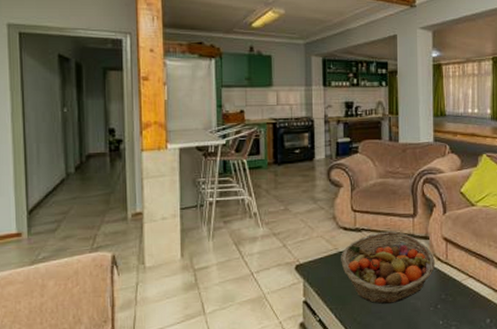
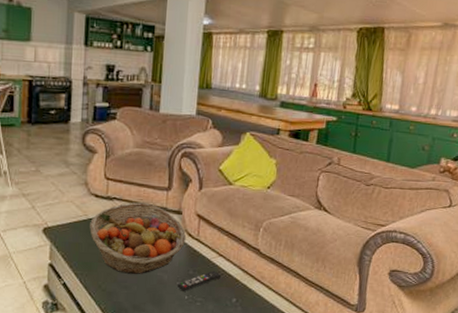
remote control: none [430,292,472,317] -> present [176,270,221,291]

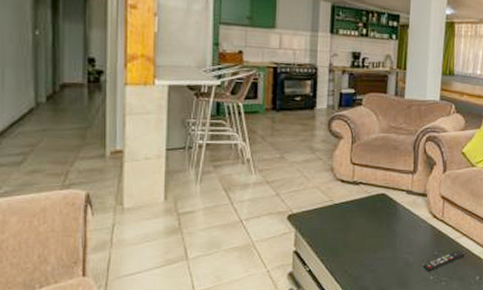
fruit basket: present [90,202,187,274] -> none [336,186,432,257]

